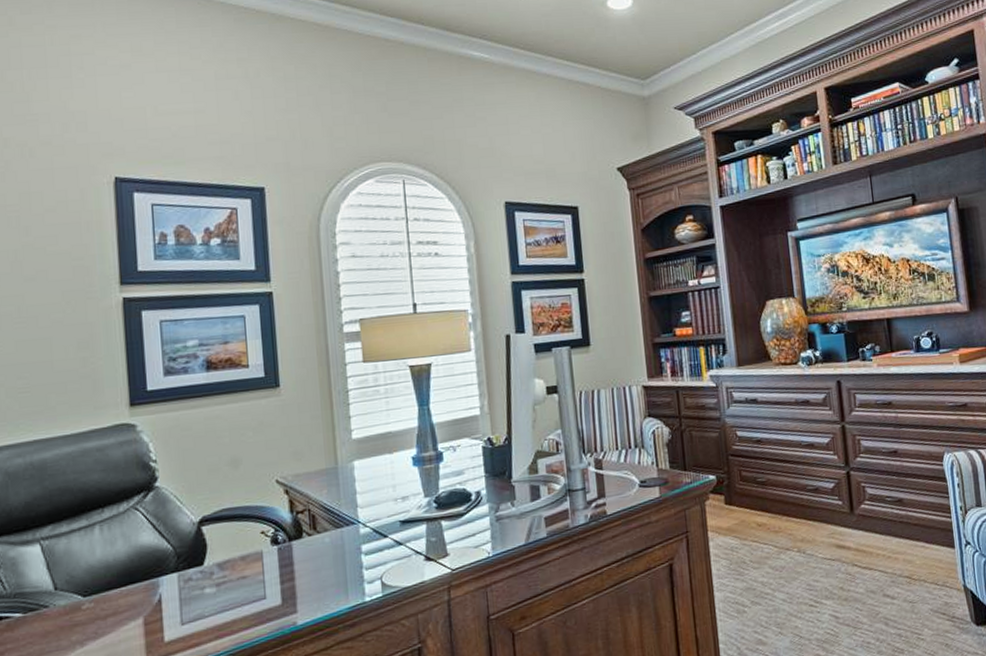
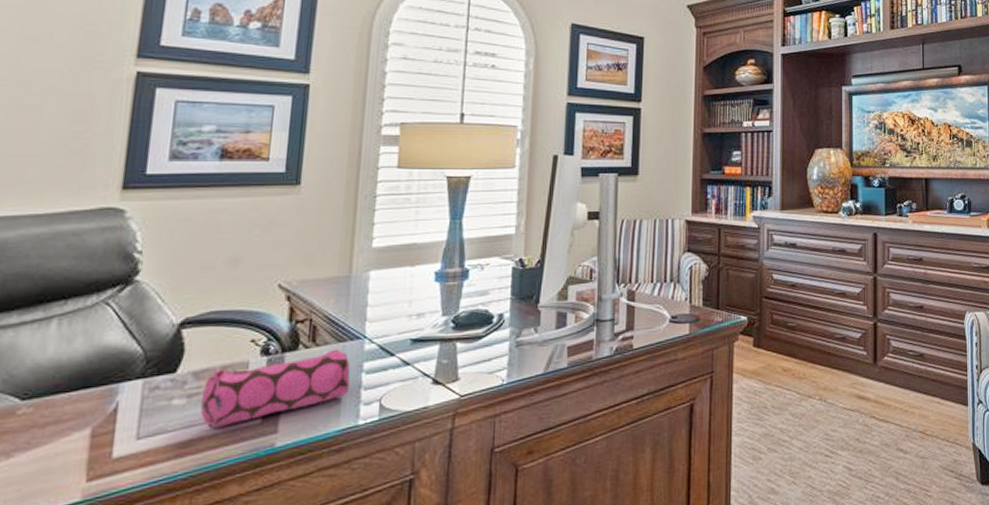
pencil case: none [228,534,353,612] -> present [200,349,351,428]

